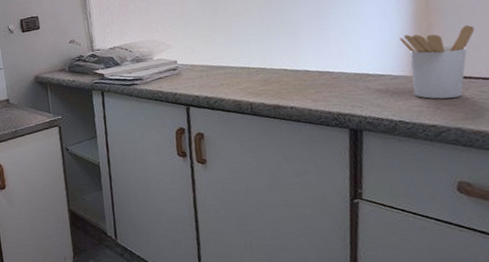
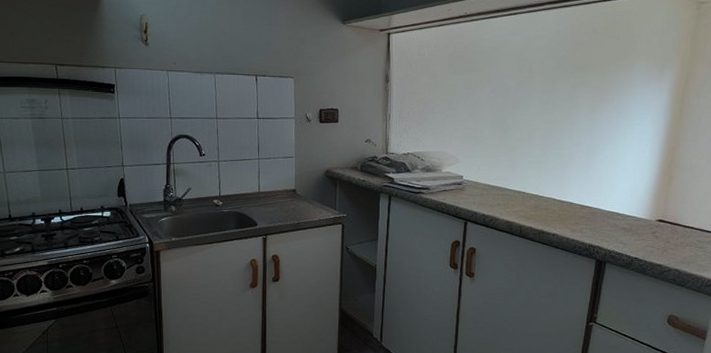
utensil holder: present [399,24,475,99] -> none [647,182,702,243]

